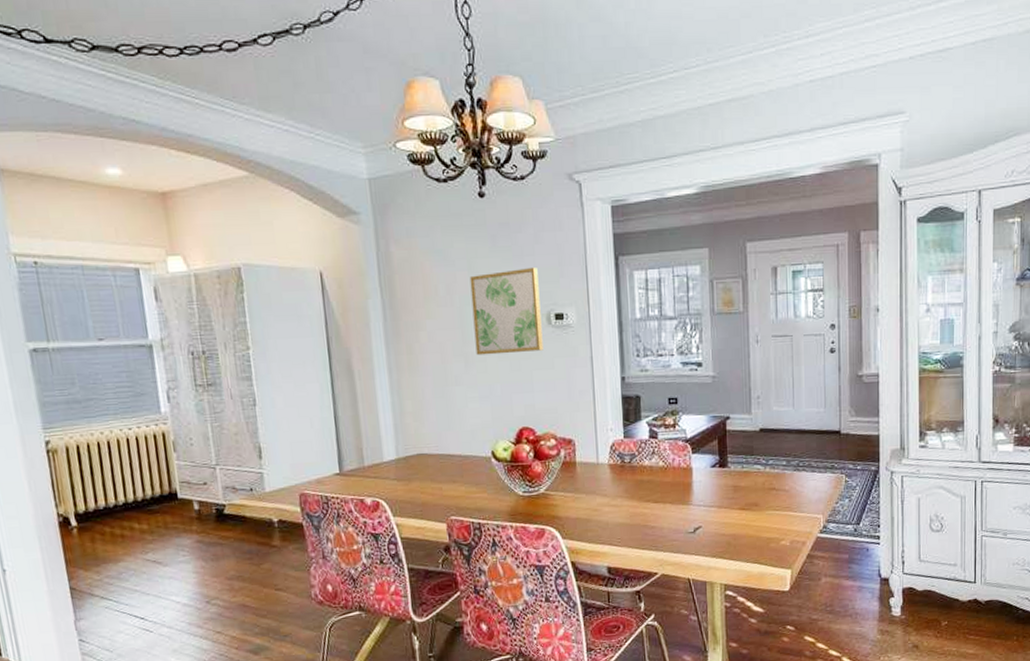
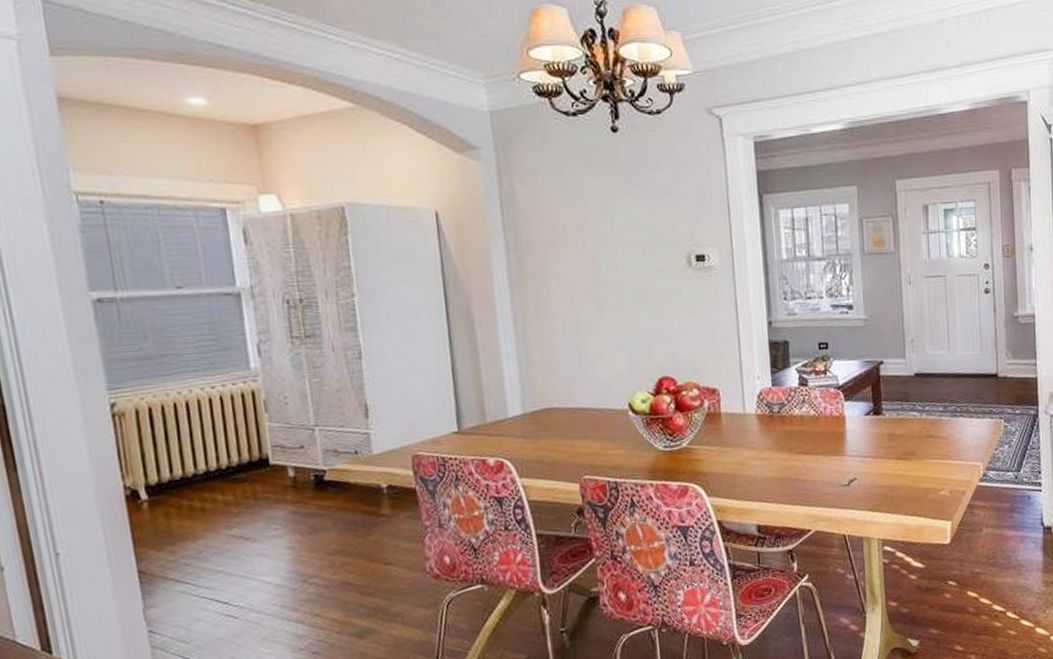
wall art: present [469,267,544,356] -> none [602,205,684,301]

